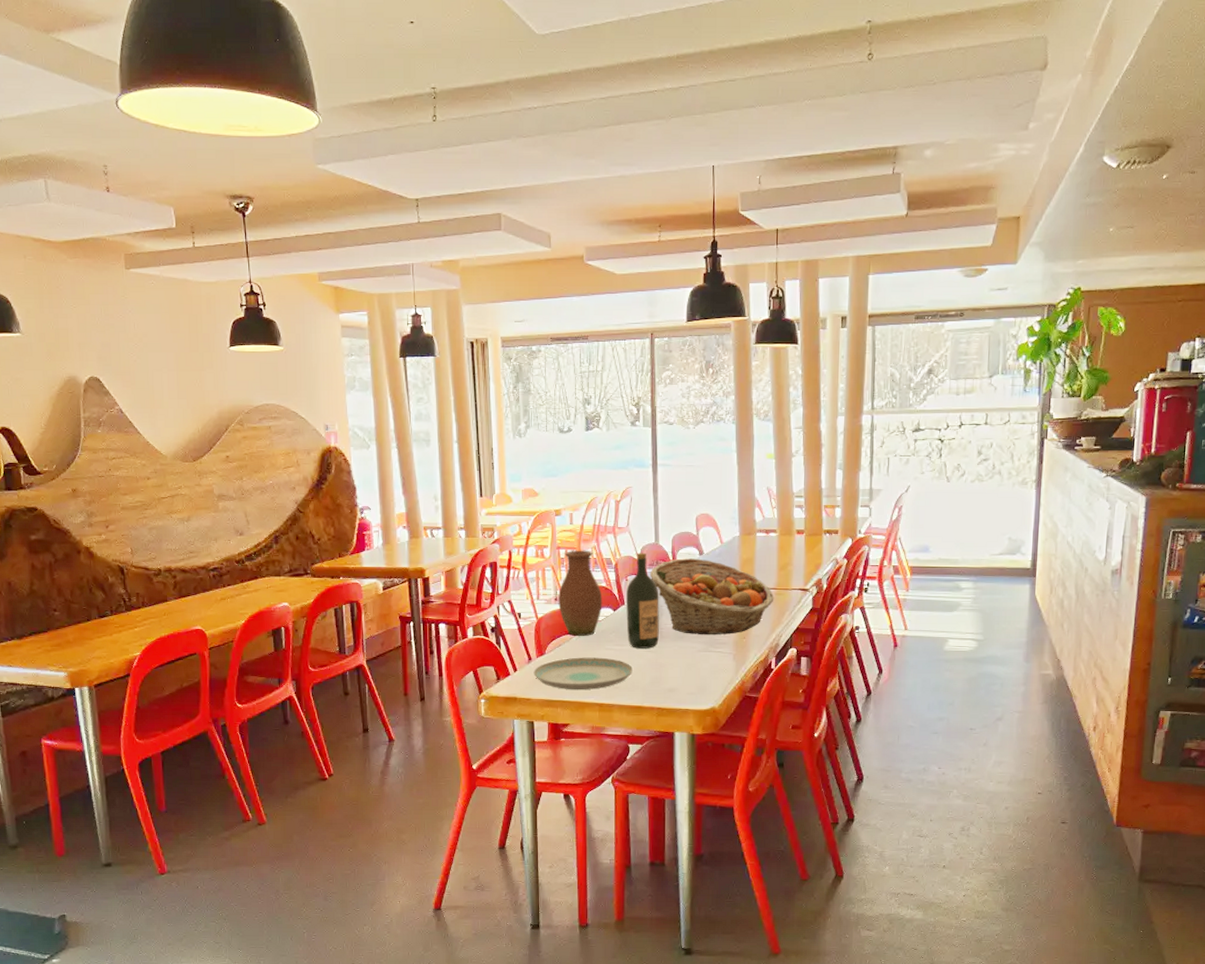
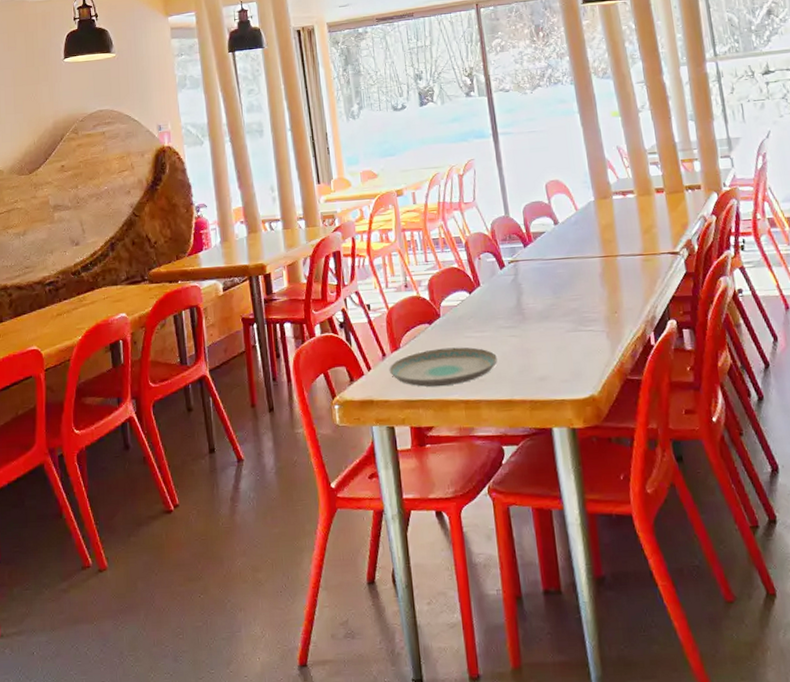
vase: present [558,550,603,637] -> none [408,230,457,326]
wine bottle: present [626,552,659,649] -> none [480,227,522,334]
fruit basket: present [649,558,774,636] -> none [503,228,643,313]

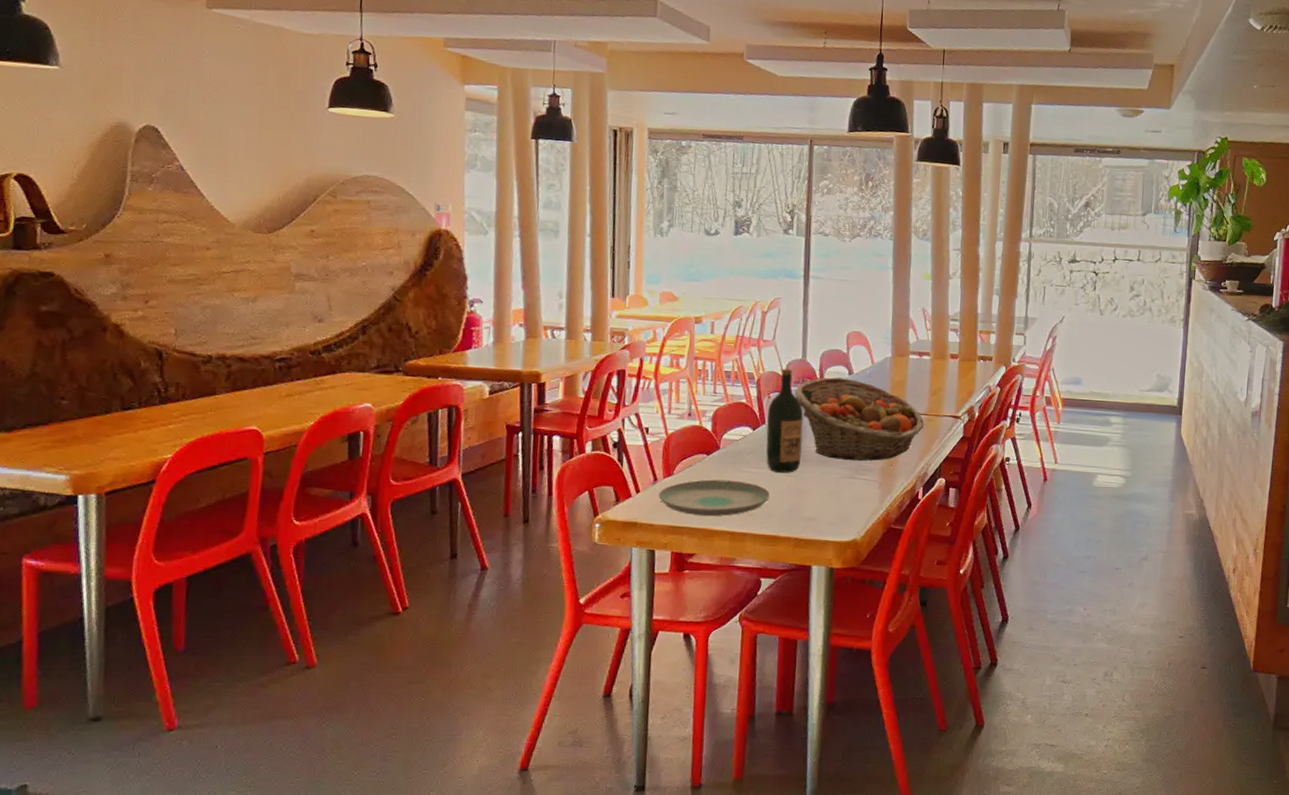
wine bottle: none [480,227,522,334] -> present [766,368,804,473]
fruit basket: none [503,228,643,313] -> present [794,377,925,461]

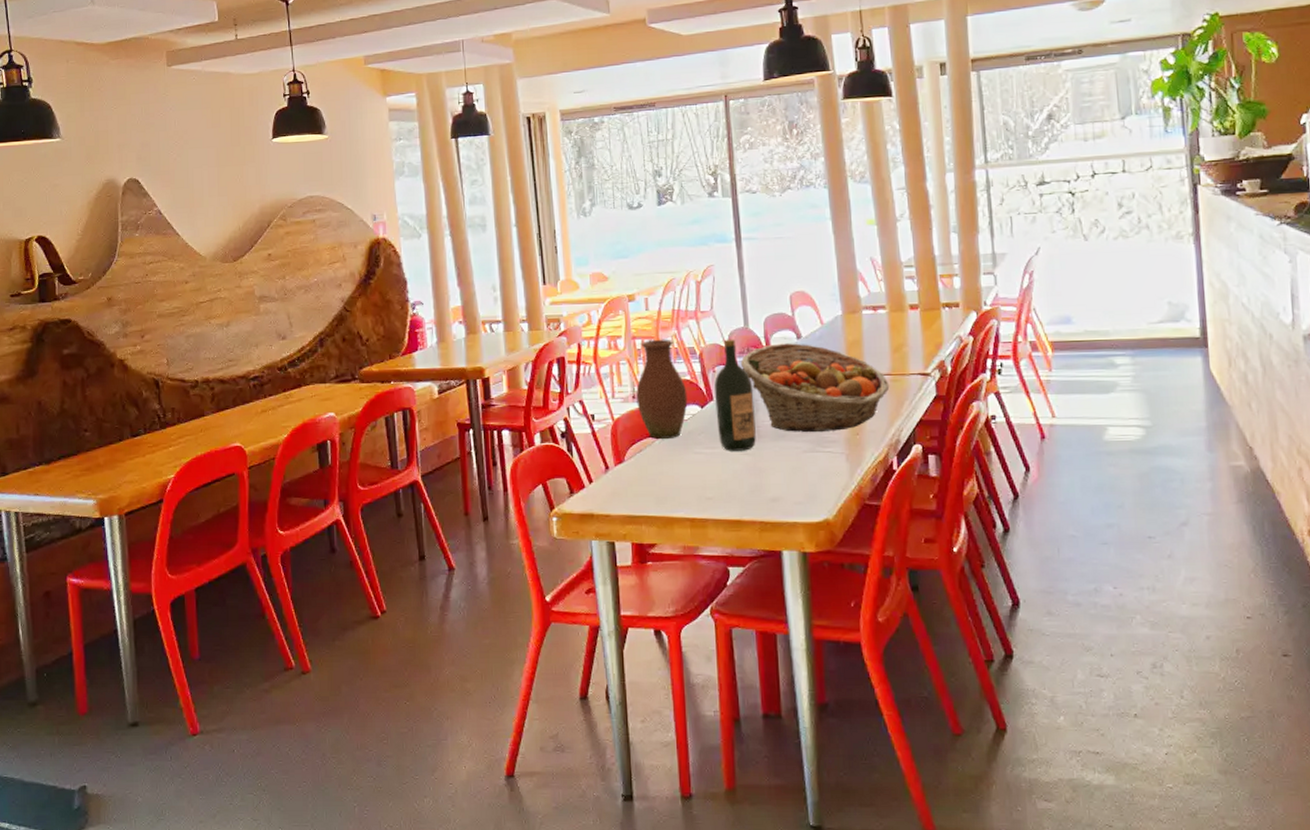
plate: present [658,479,770,516] -> none [612,463,727,502]
vase: none [692,361,742,457] -> present [636,339,688,440]

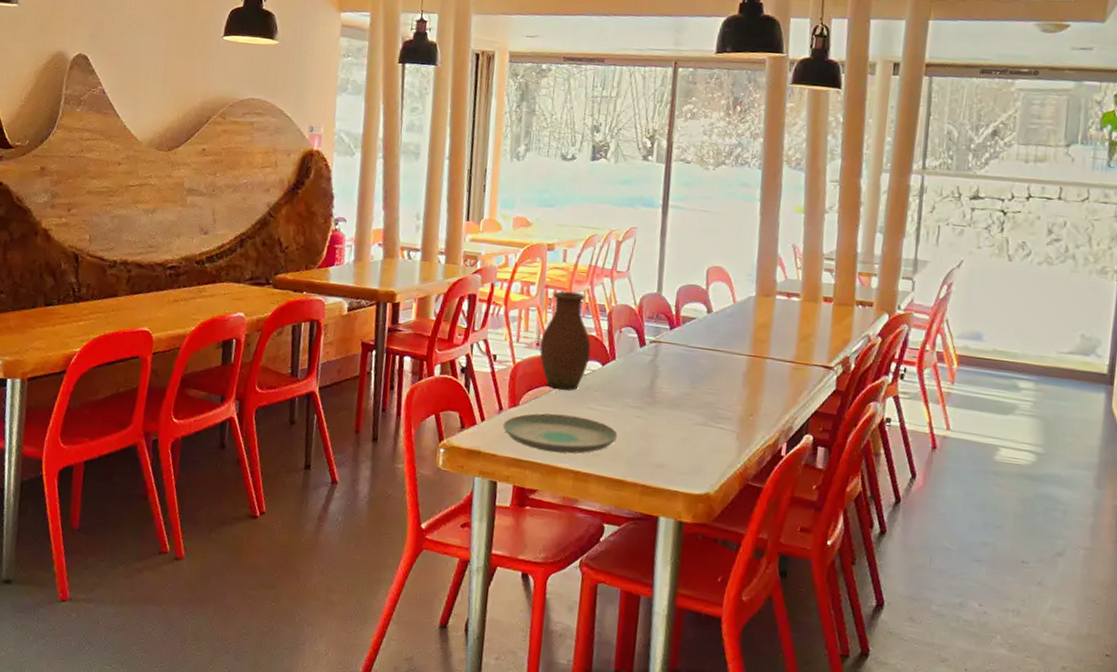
plate: none [612,463,727,502] -> present [503,413,617,454]
wine bottle: present [714,339,756,451] -> none [614,302,656,414]
fruit basket: present [740,343,890,433] -> none [647,314,791,409]

